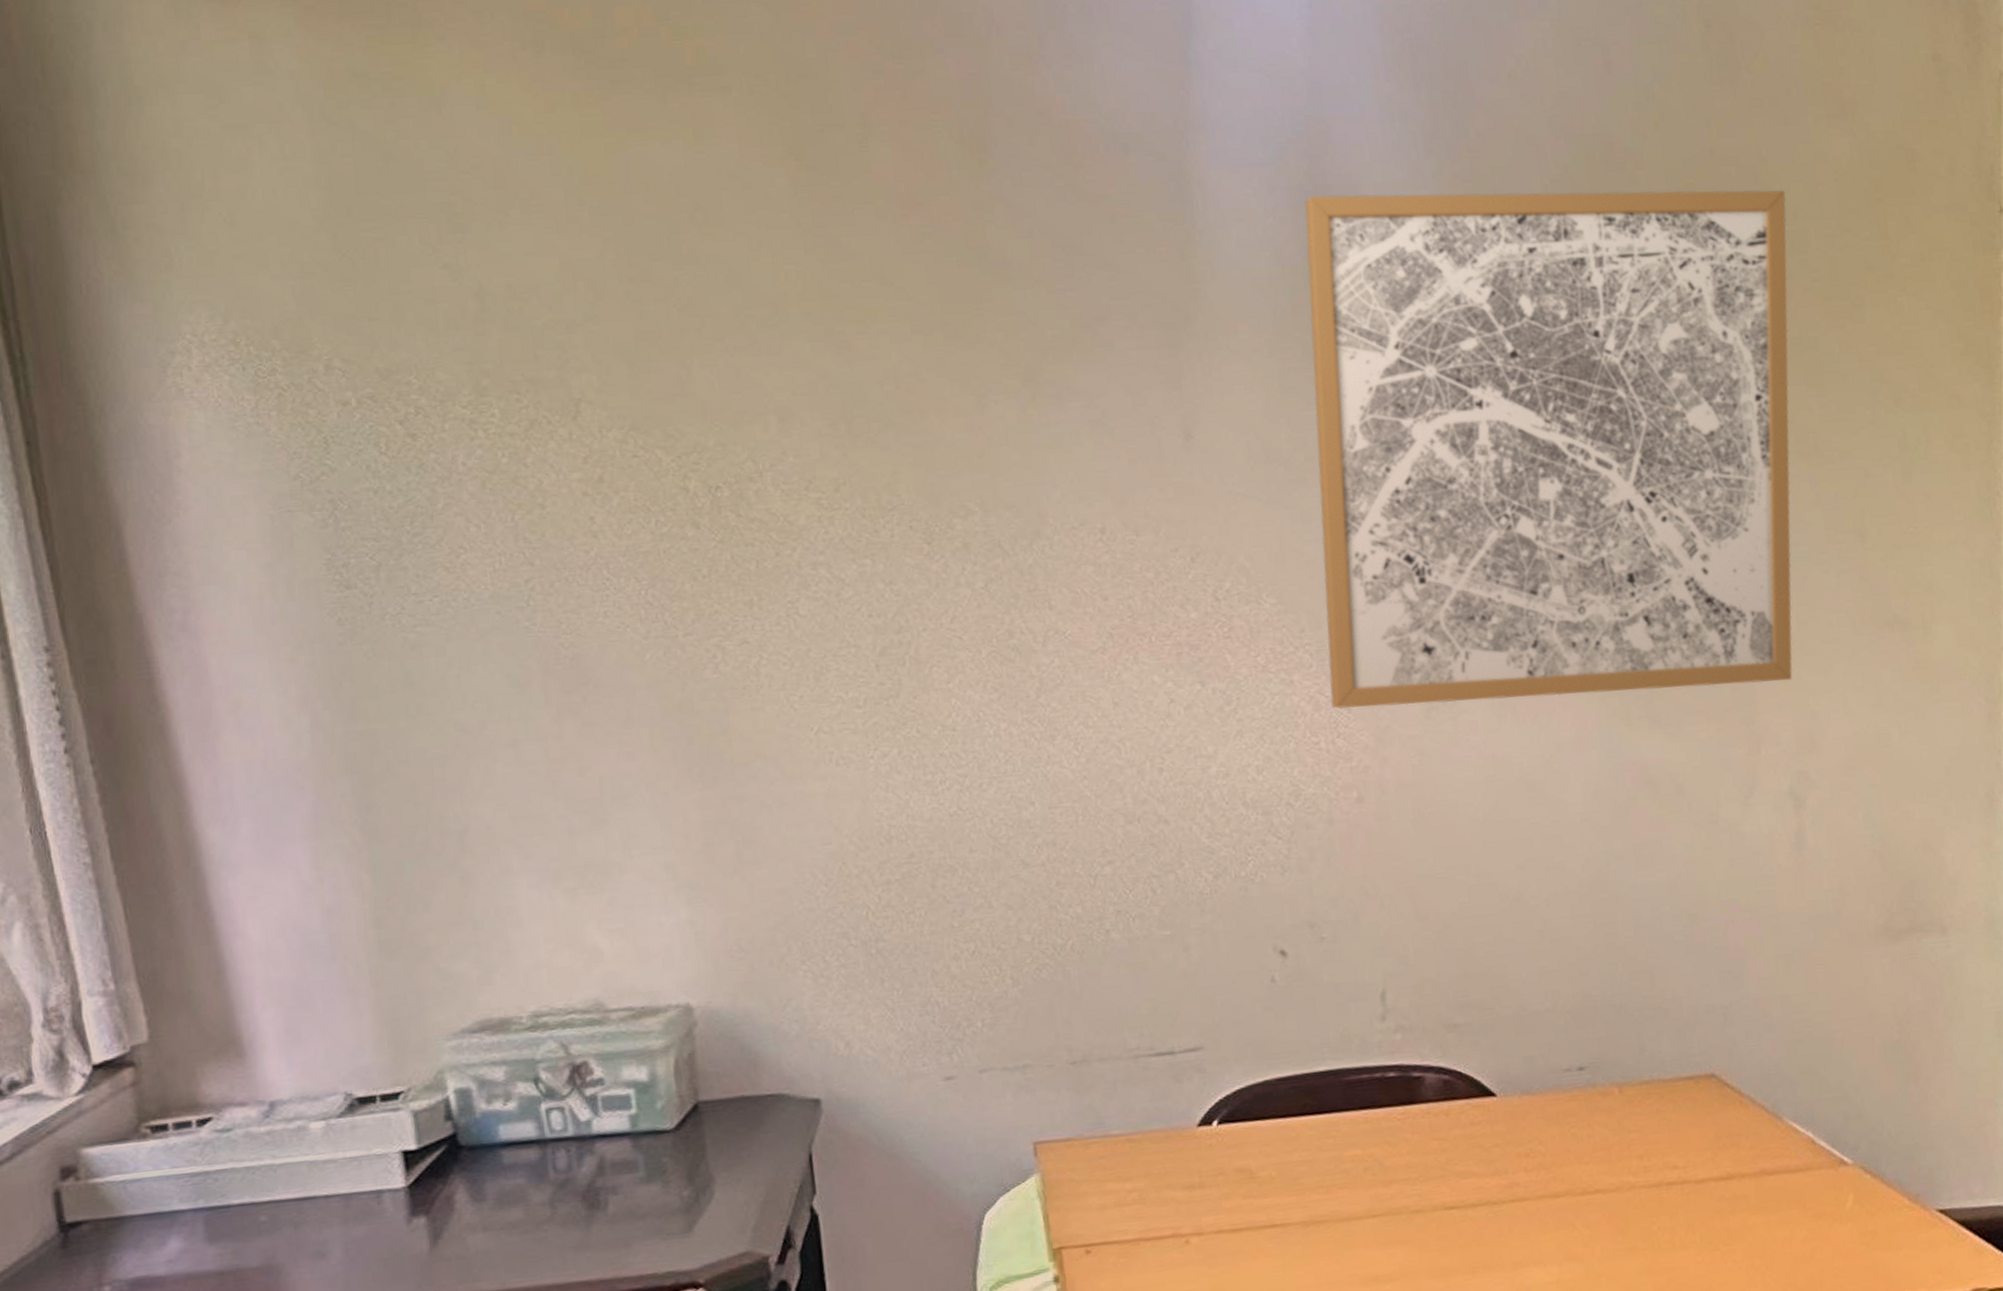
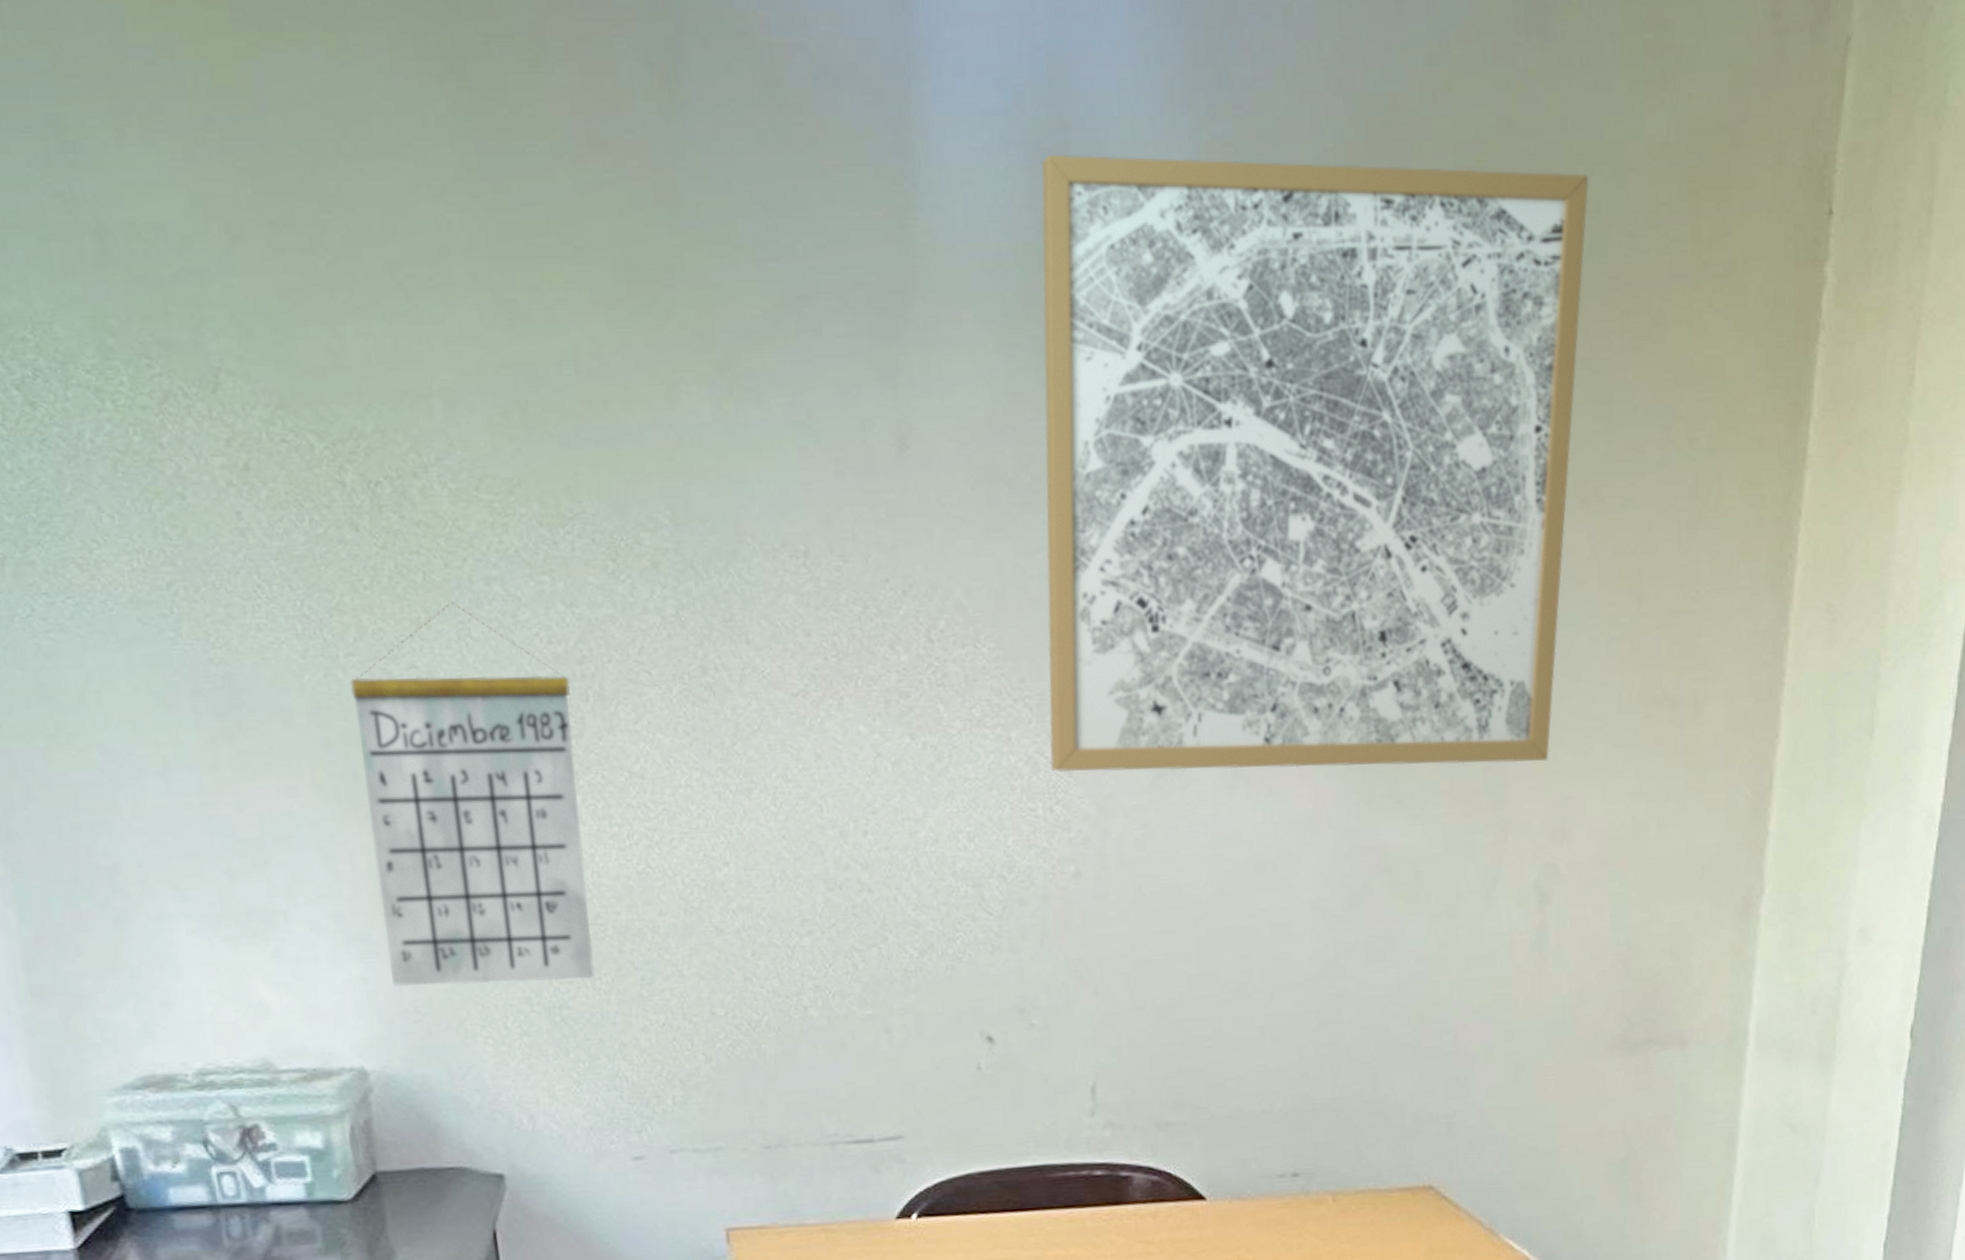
calendar: none [688,585,909,928] -> present [350,602,595,987]

